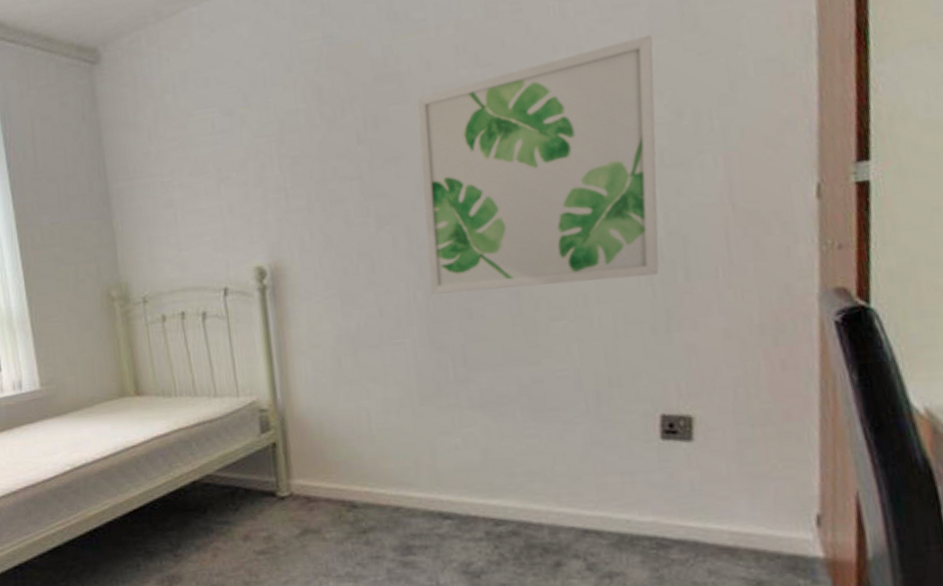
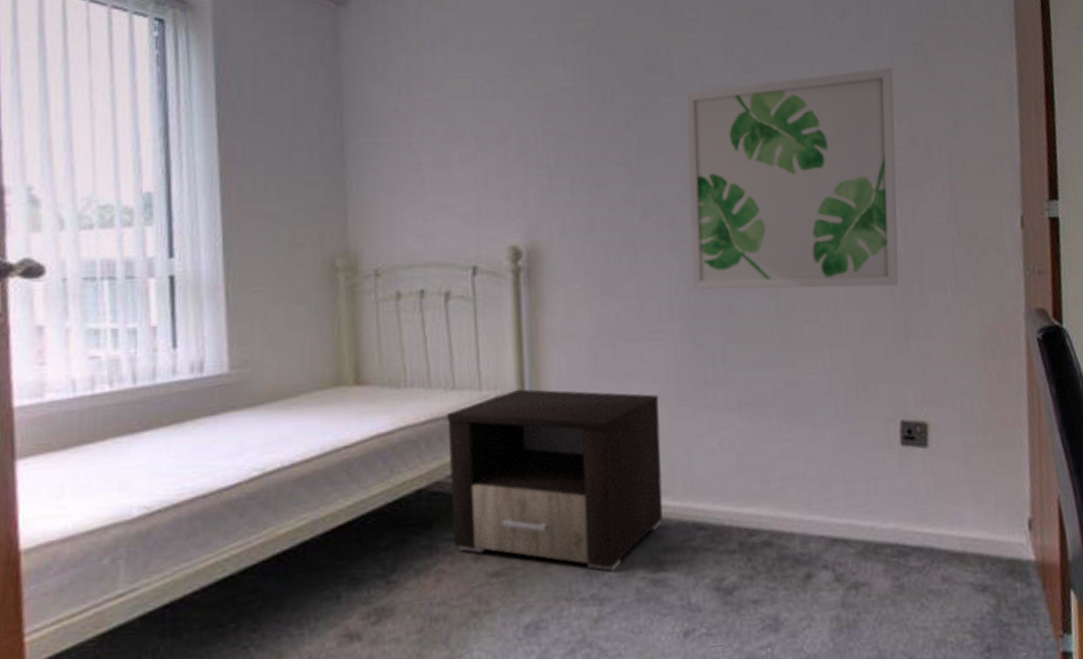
nightstand: none [212,394,410,553] -> present [447,389,663,571]

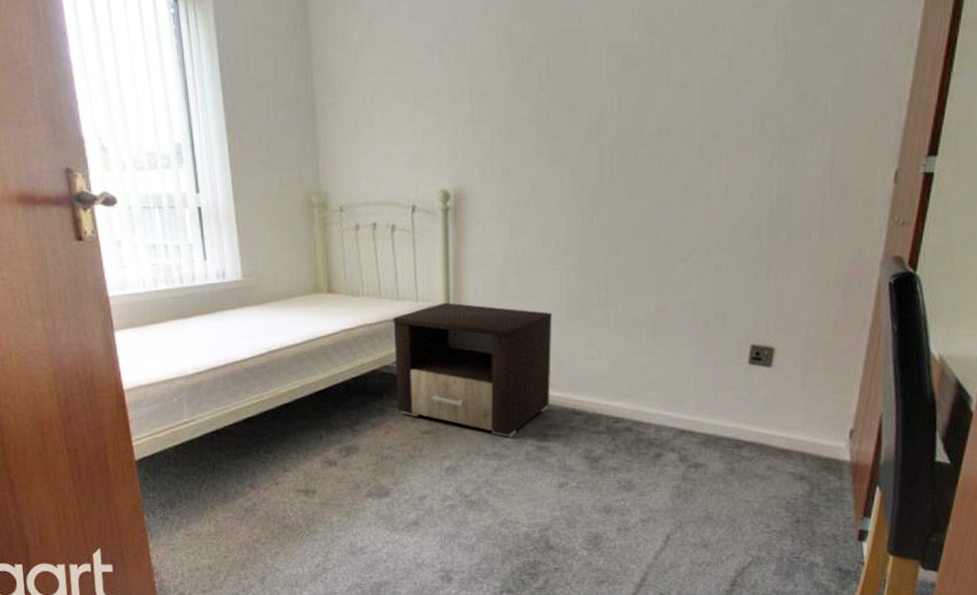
wall art: present [685,67,899,290] -> none [586,24,792,232]

